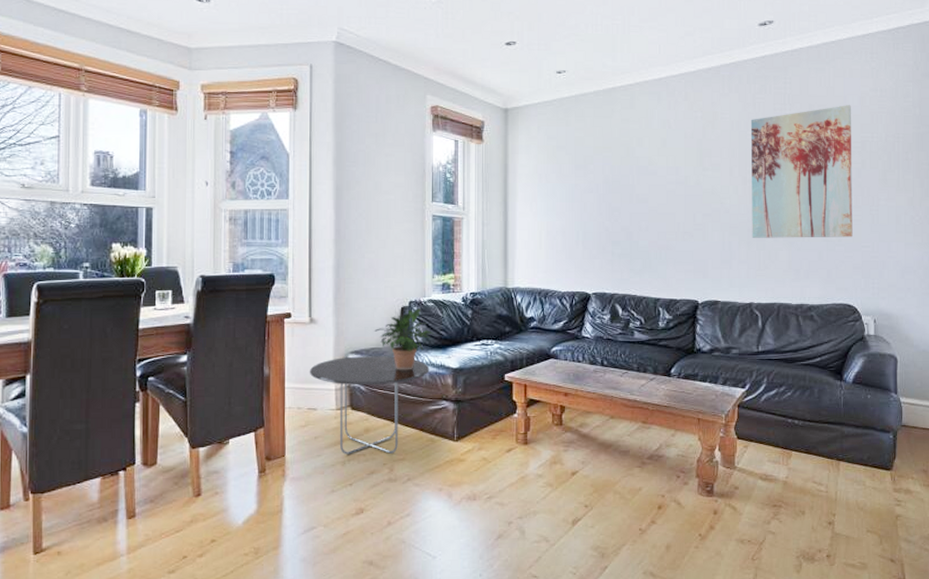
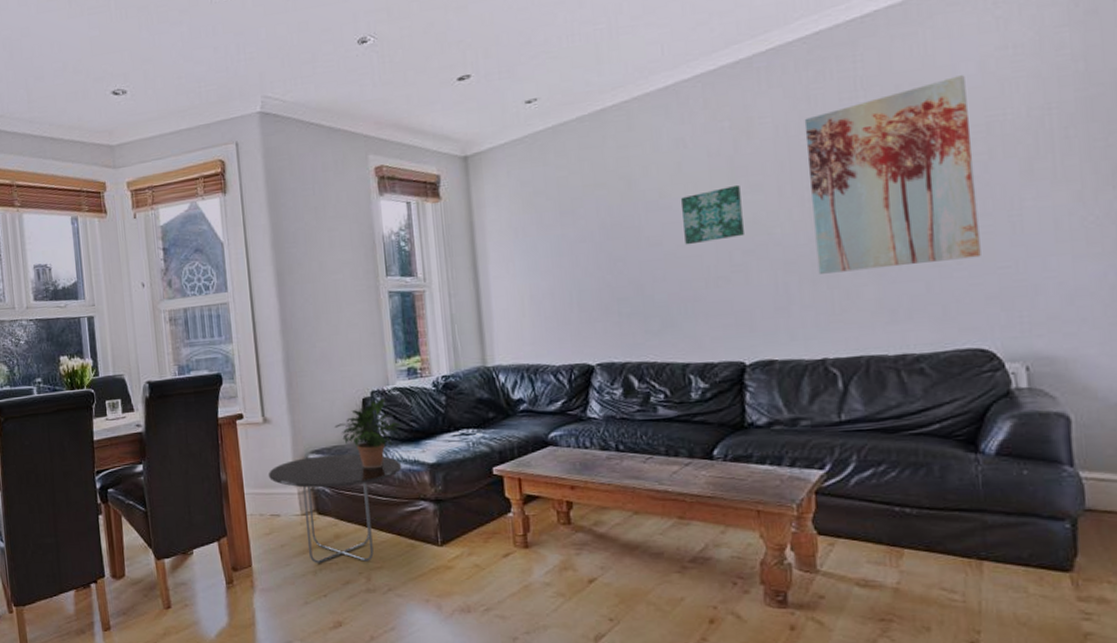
wall art: none [663,163,705,205] -> present [680,186,744,245]

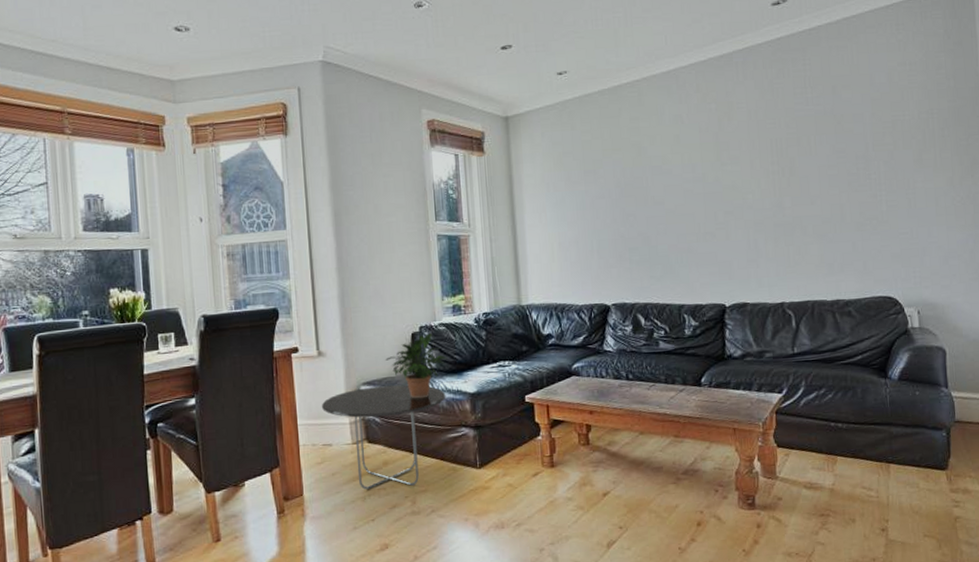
wall art: present [680,186,744,245] -> none [678,158,726,205]
wall art: present [804,75,981,274] -> none [769,82,889,233]

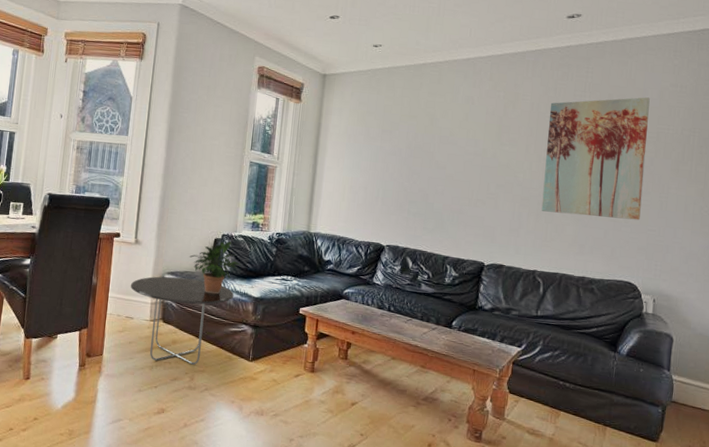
wall art: none [769,82,889,233] -> present [541,97,650,221]

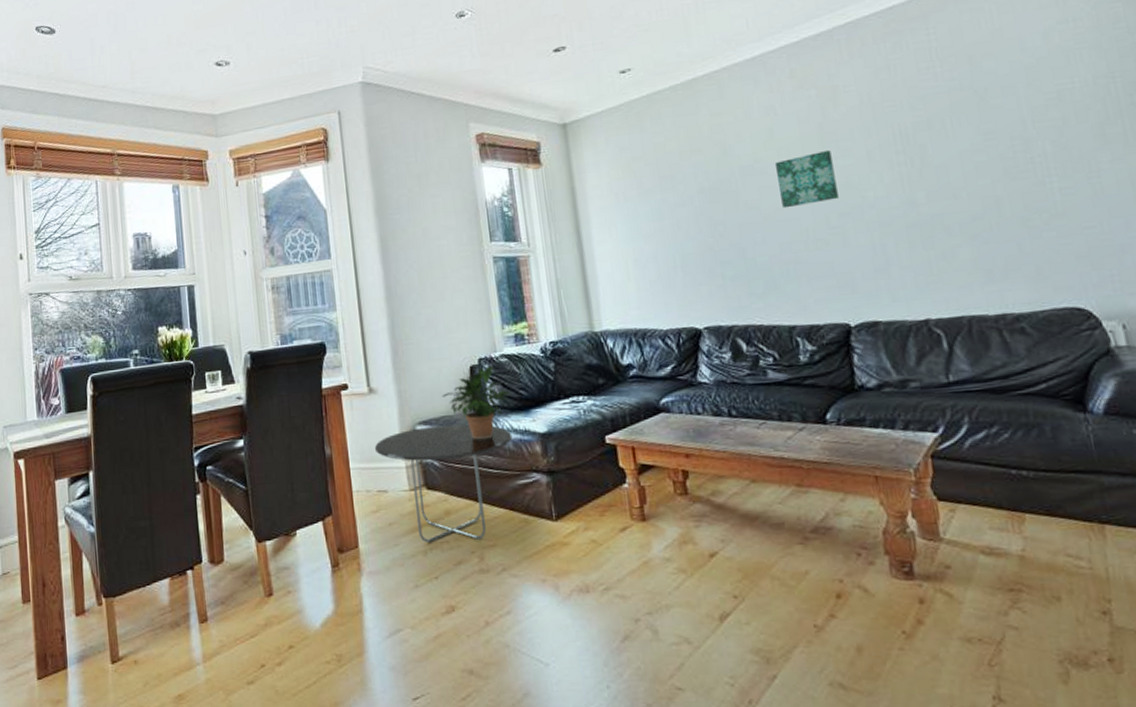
wall art: none [461,137,503,175] -> present [774,151,839,209]
wall art: present [541,97,650,221] -> none [886,46,1067,236]

